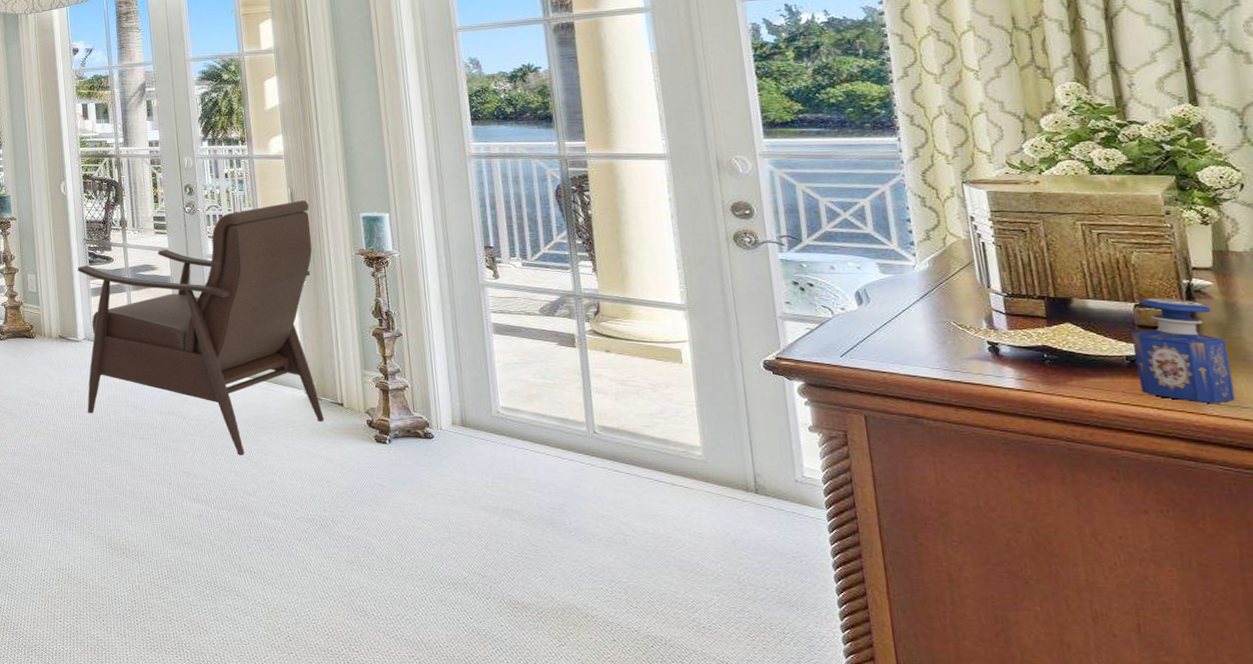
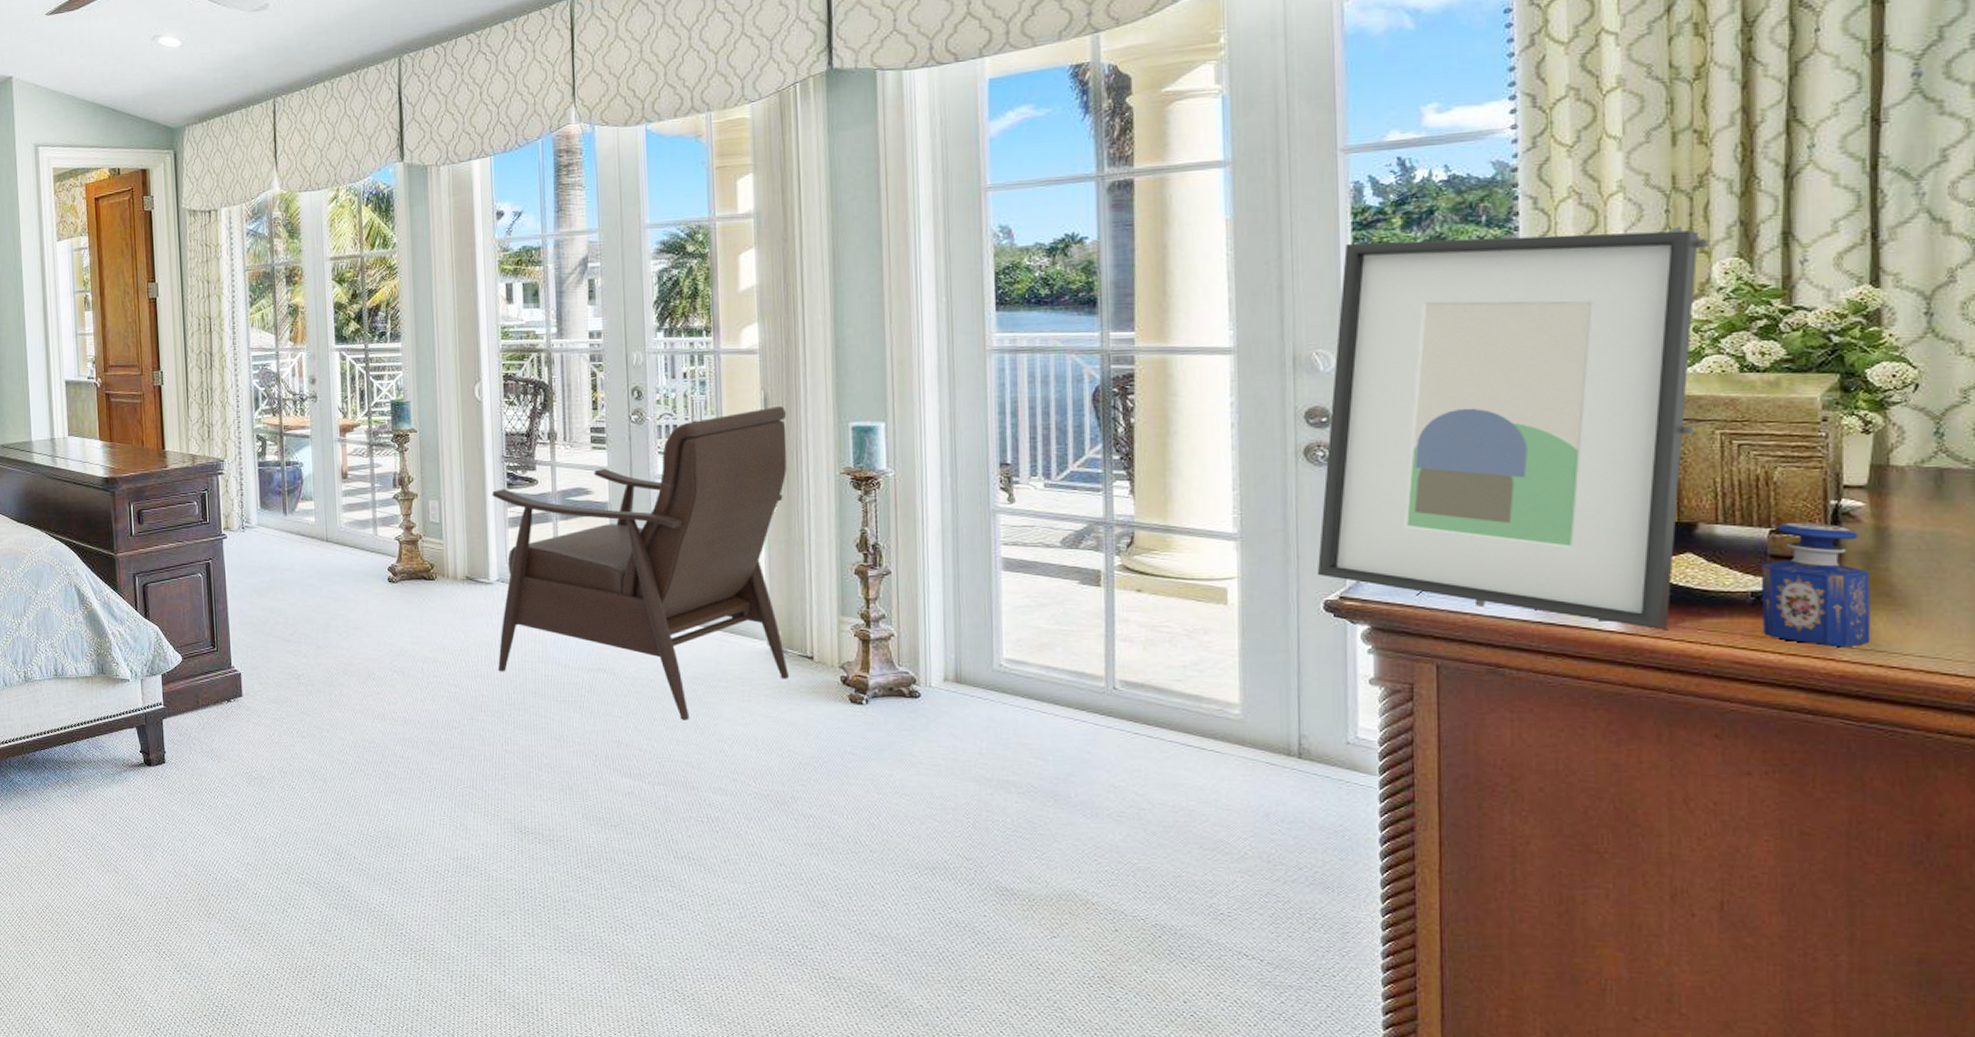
picture frame: none [750,57,1059,388] -> present [1316,226,1710,630]

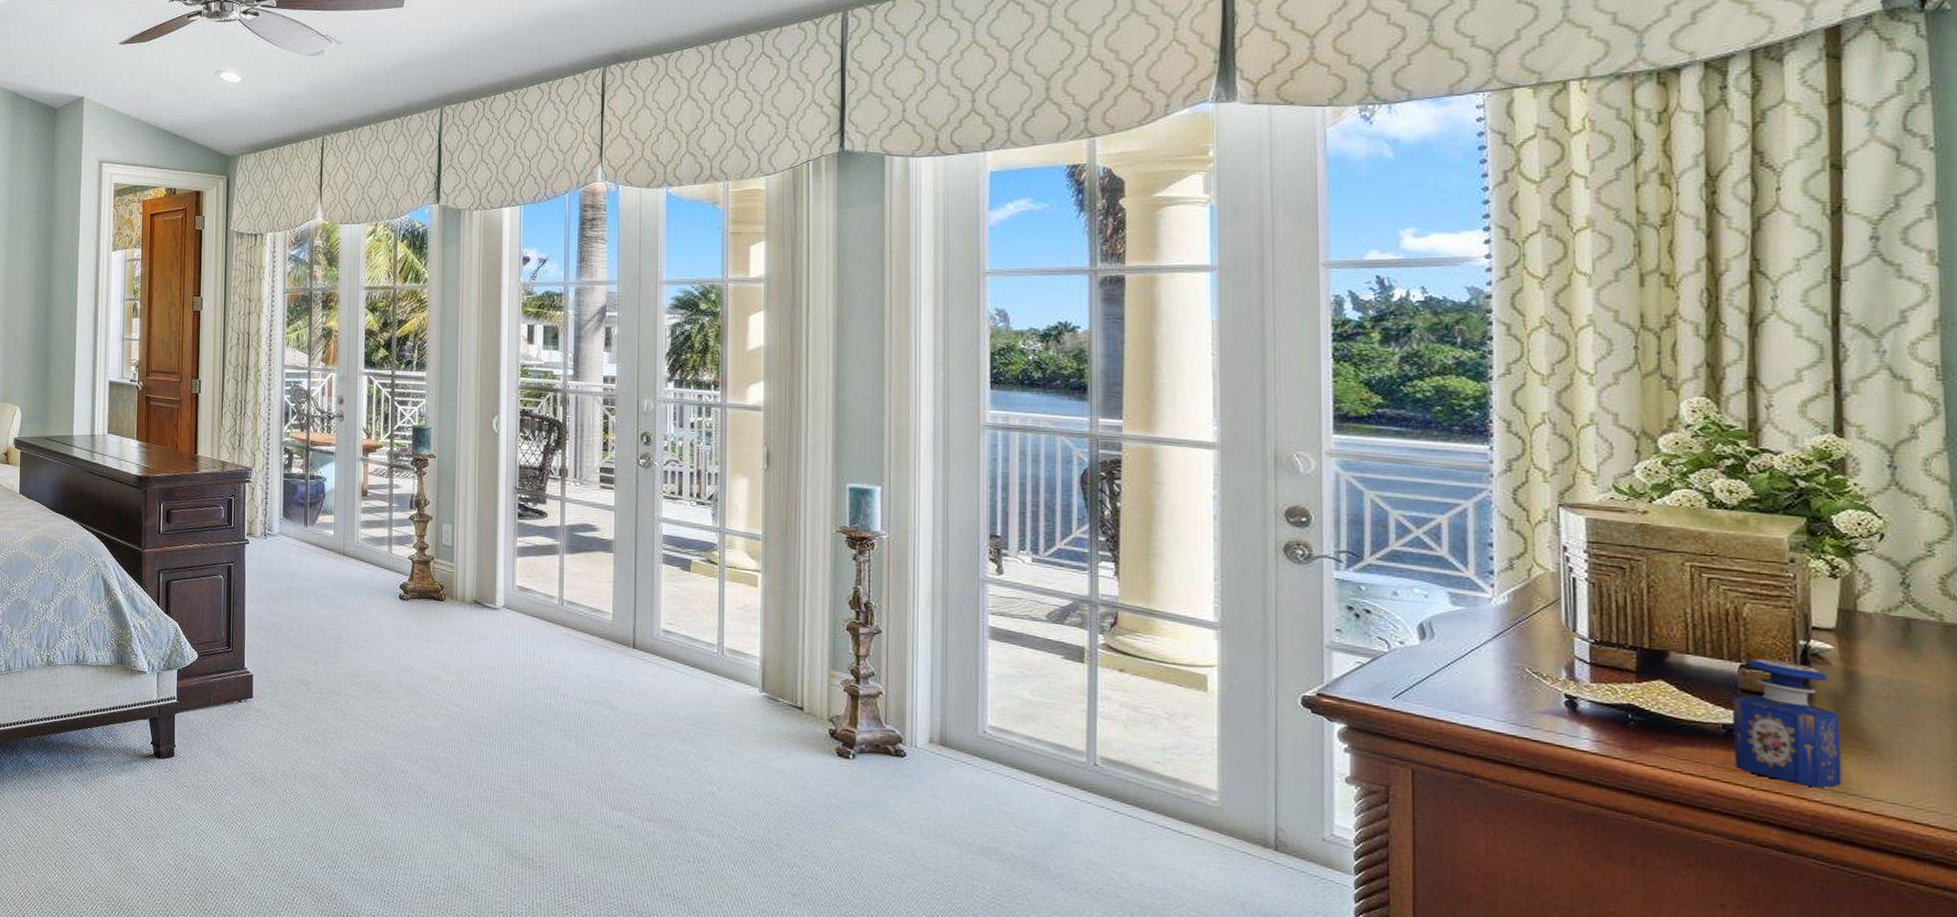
armchair: present [492,406,789,720] -> none [499,462,788,759]
picture frame: present [1316,226,1710,630] -> none [1295,353,1678,755]

